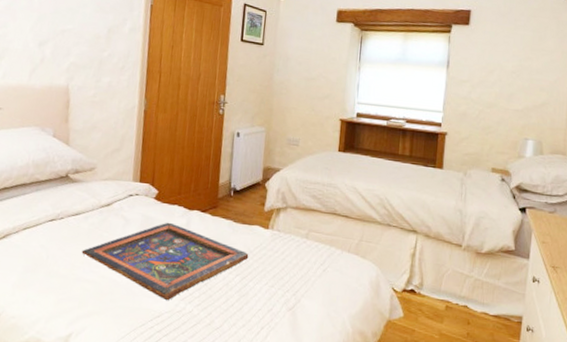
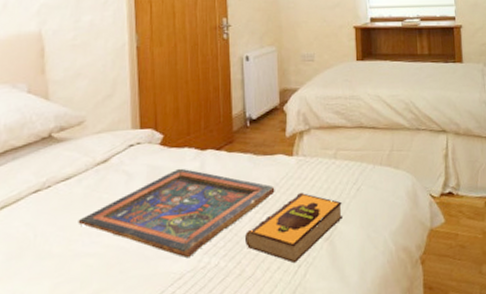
hardback book: none [216,263,308,325] -> present [244,193,342,264]

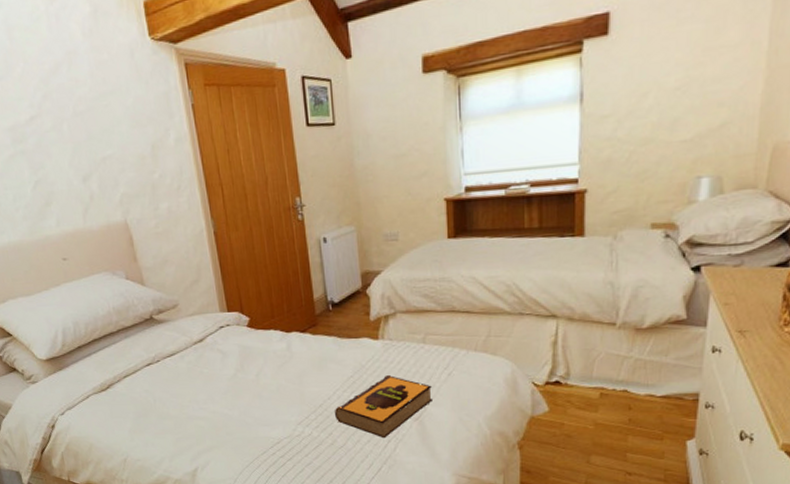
painted panel: present [78,168,275,259] -> none [186,348,362,427]

